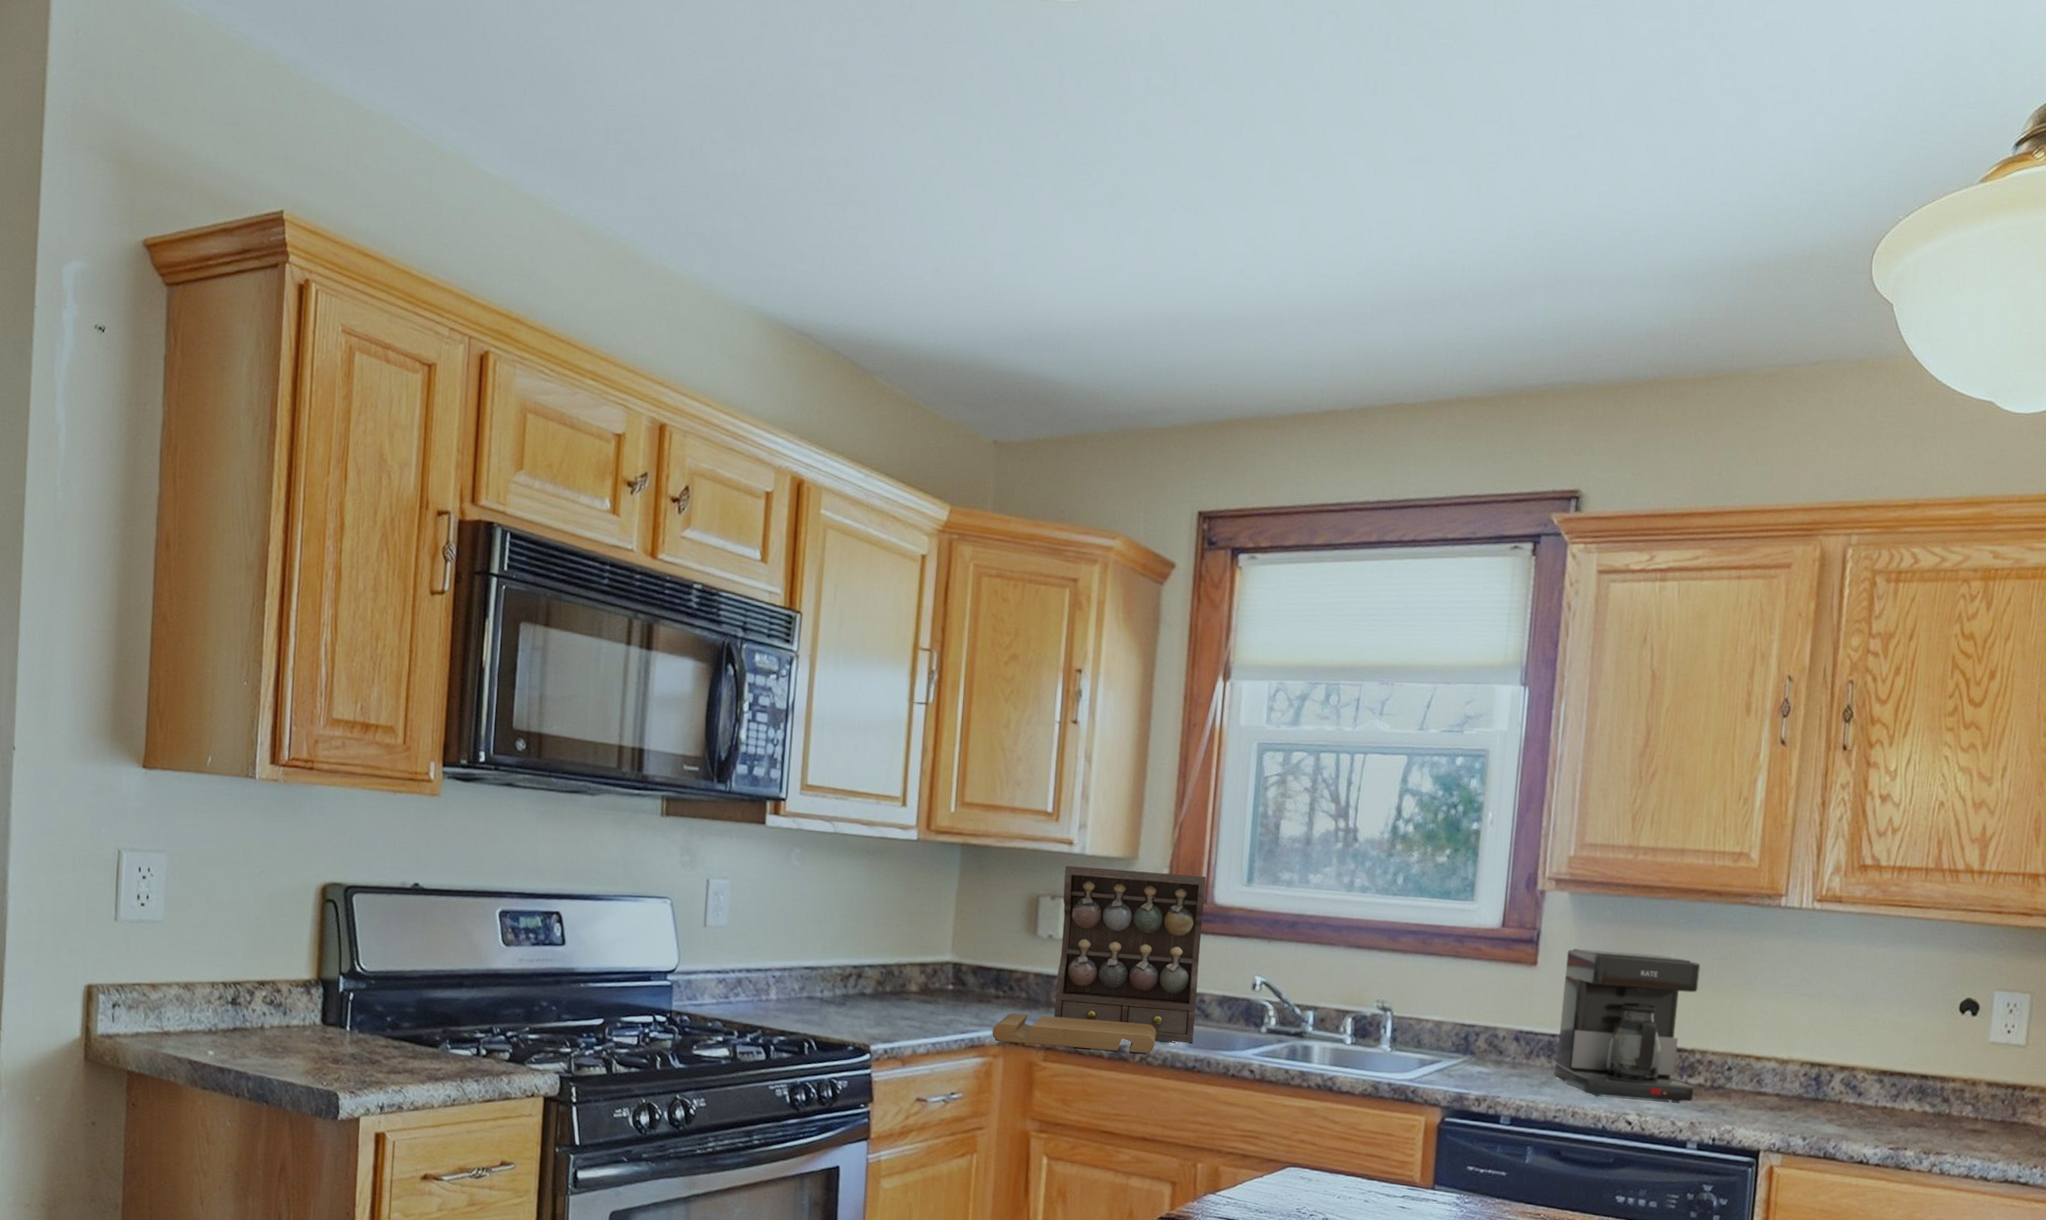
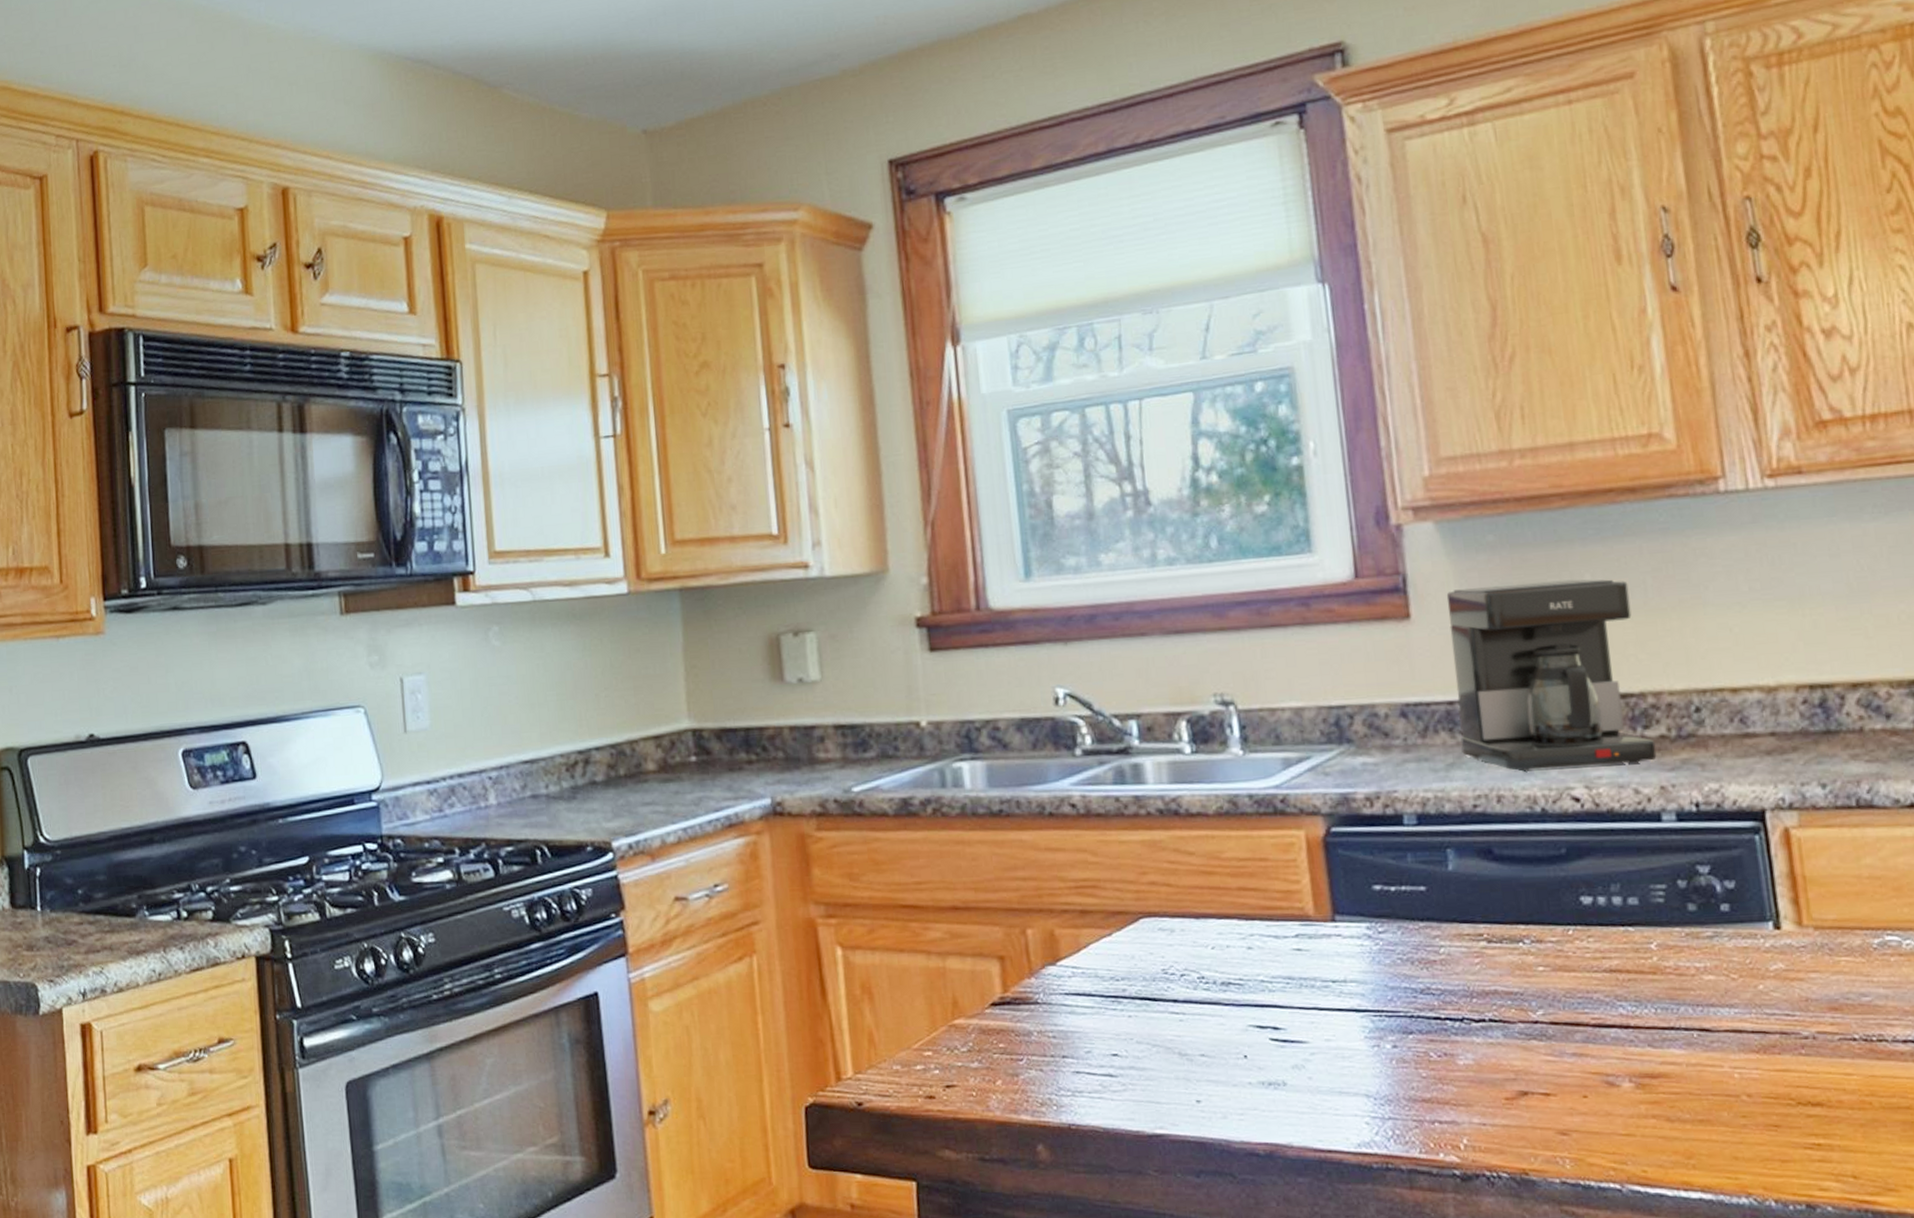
cutting board: present [992,1013,1156,1054] -> none [750,767,948,815]
spice rack: present [1054,865,1207,1044] -> none [804,578,995,786]

